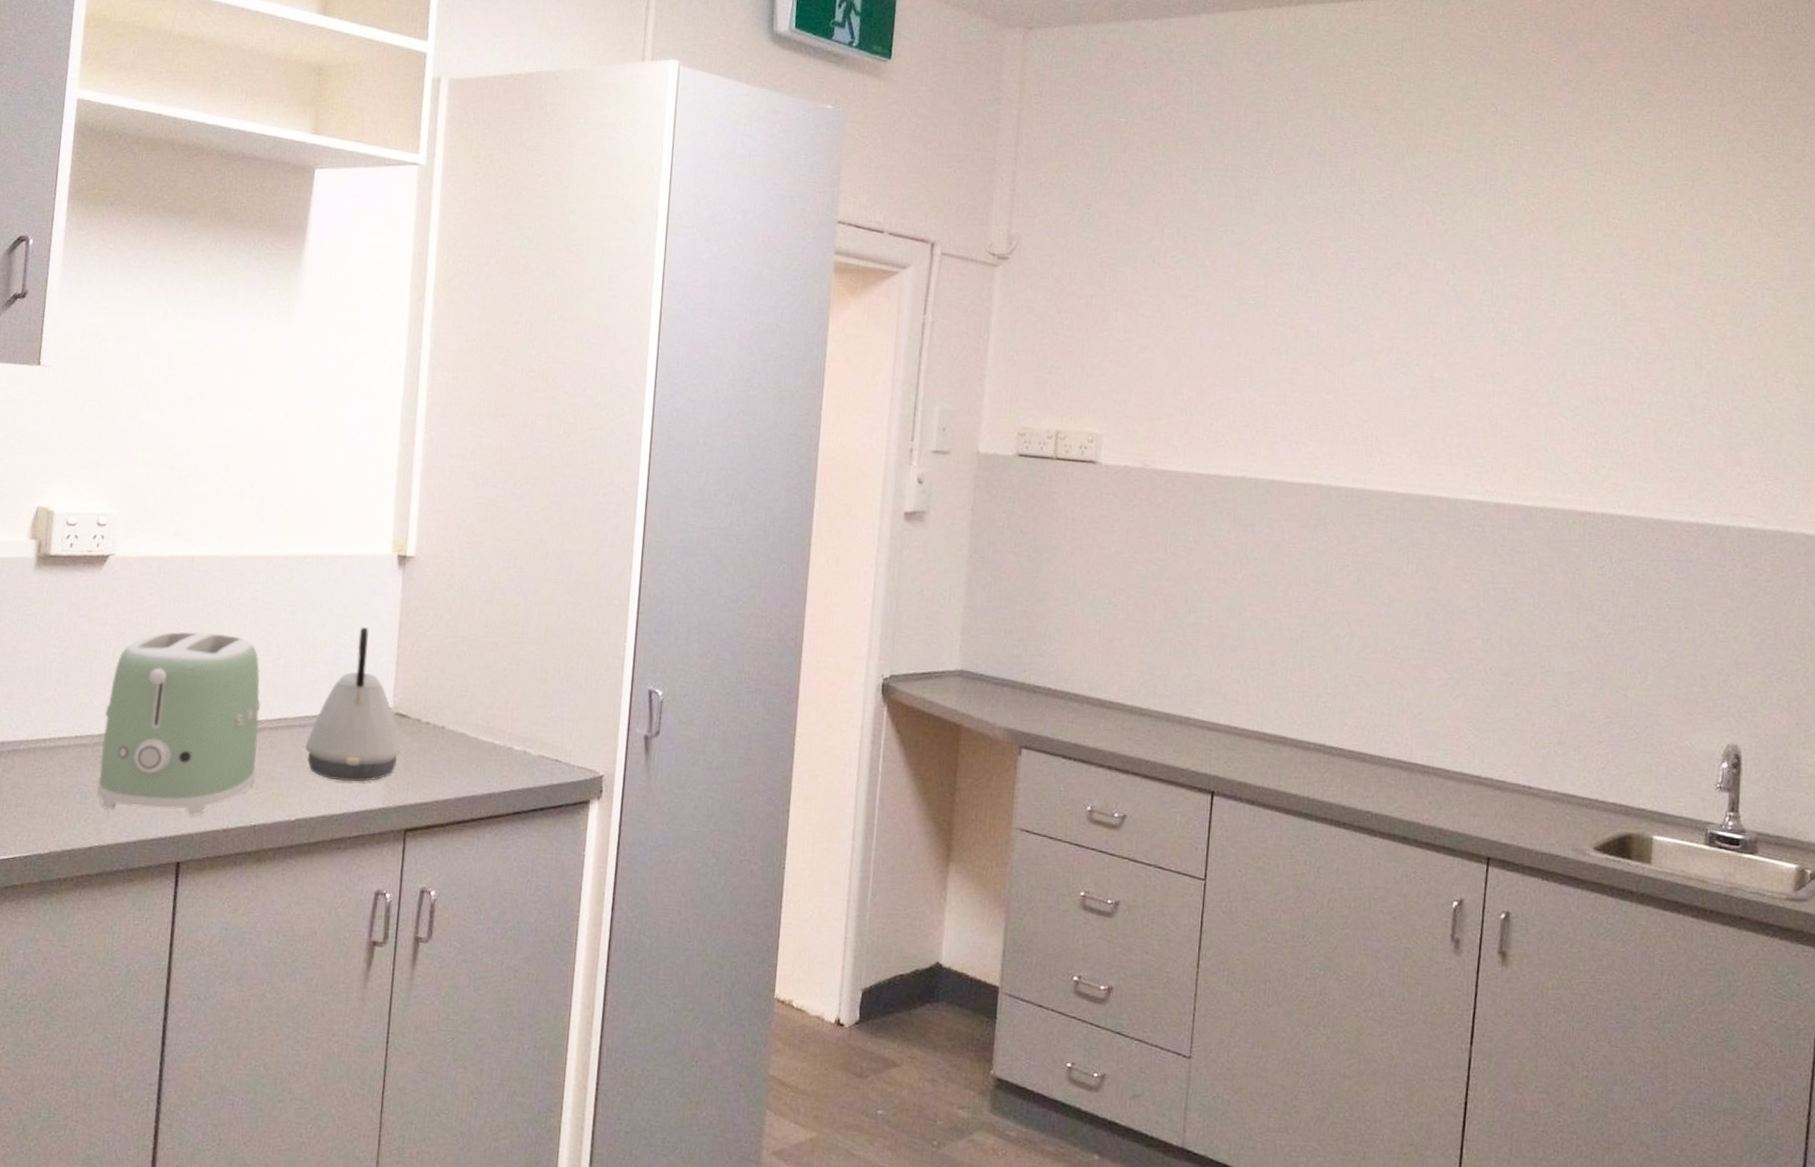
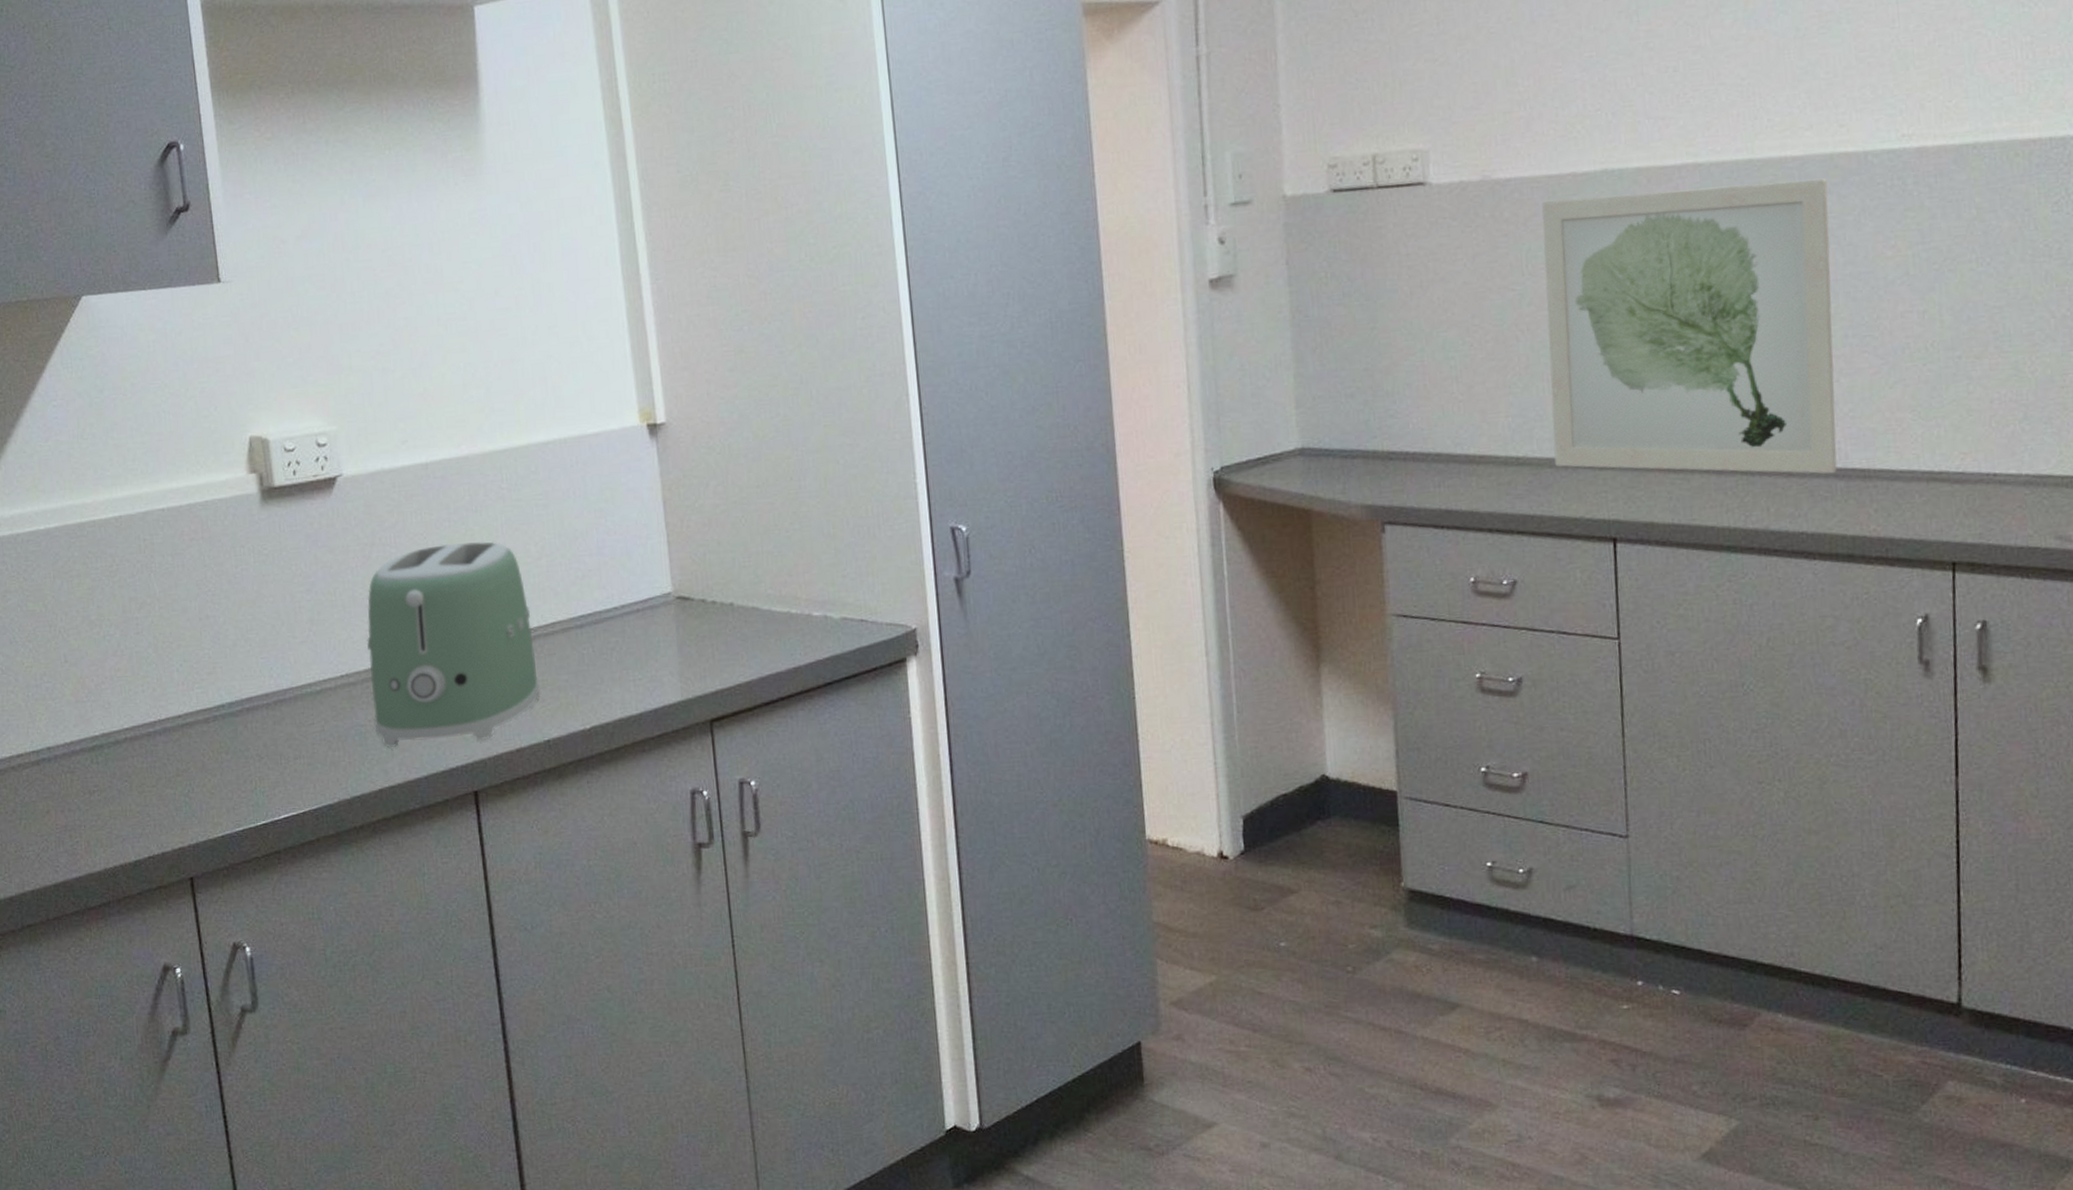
kettle: present [305,626,401,782] -> none [586,508,691,679]
wall art: none [1172,495,1422,765] -> present [1542,178,1837,474]

